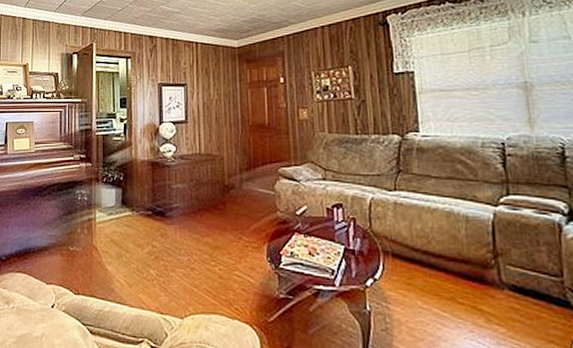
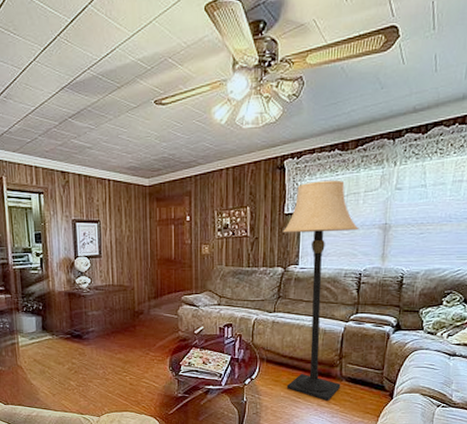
lamp: none [393,34,504,320] -> present [282,180,359,402]

